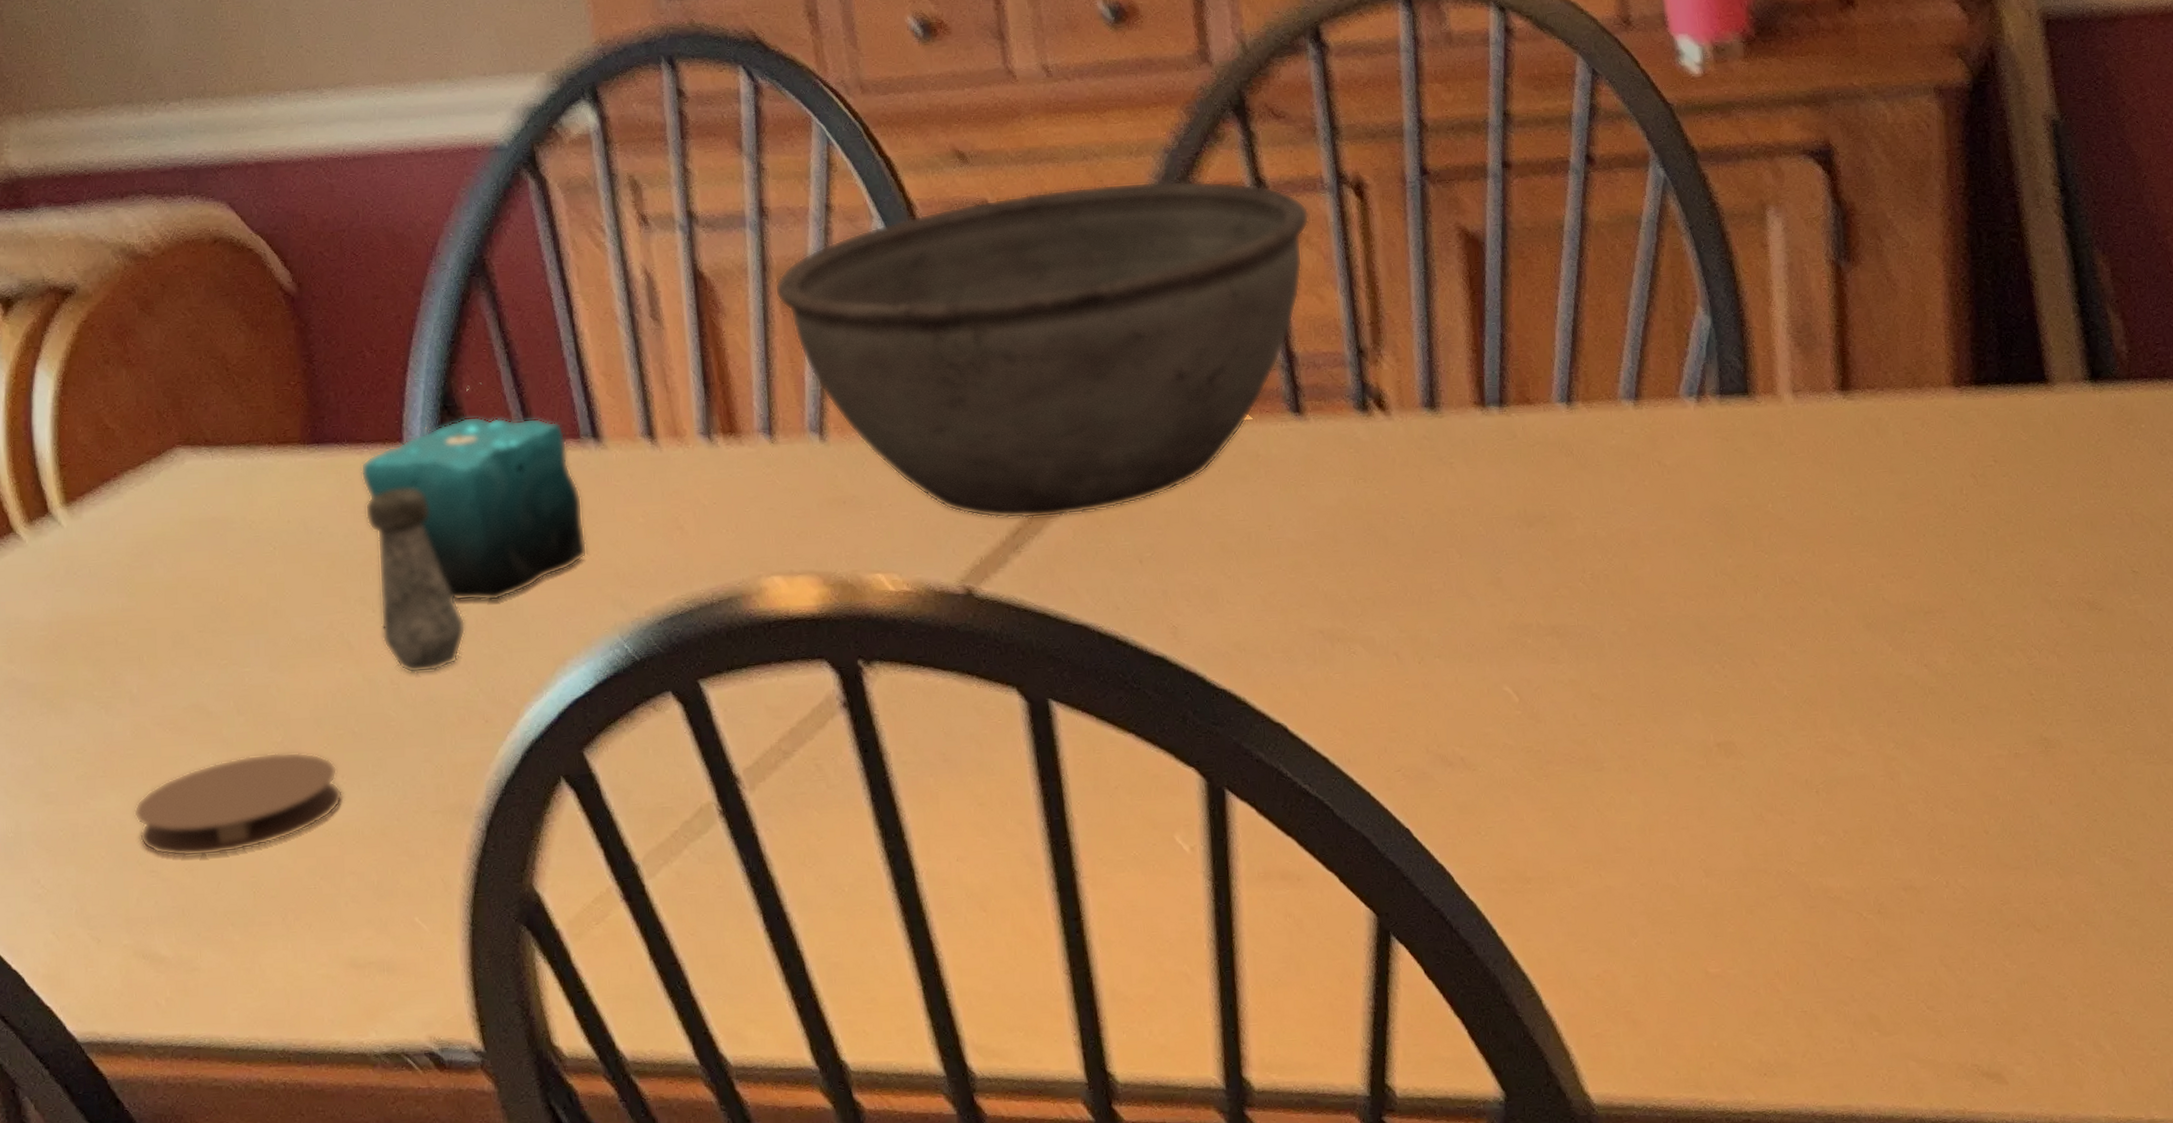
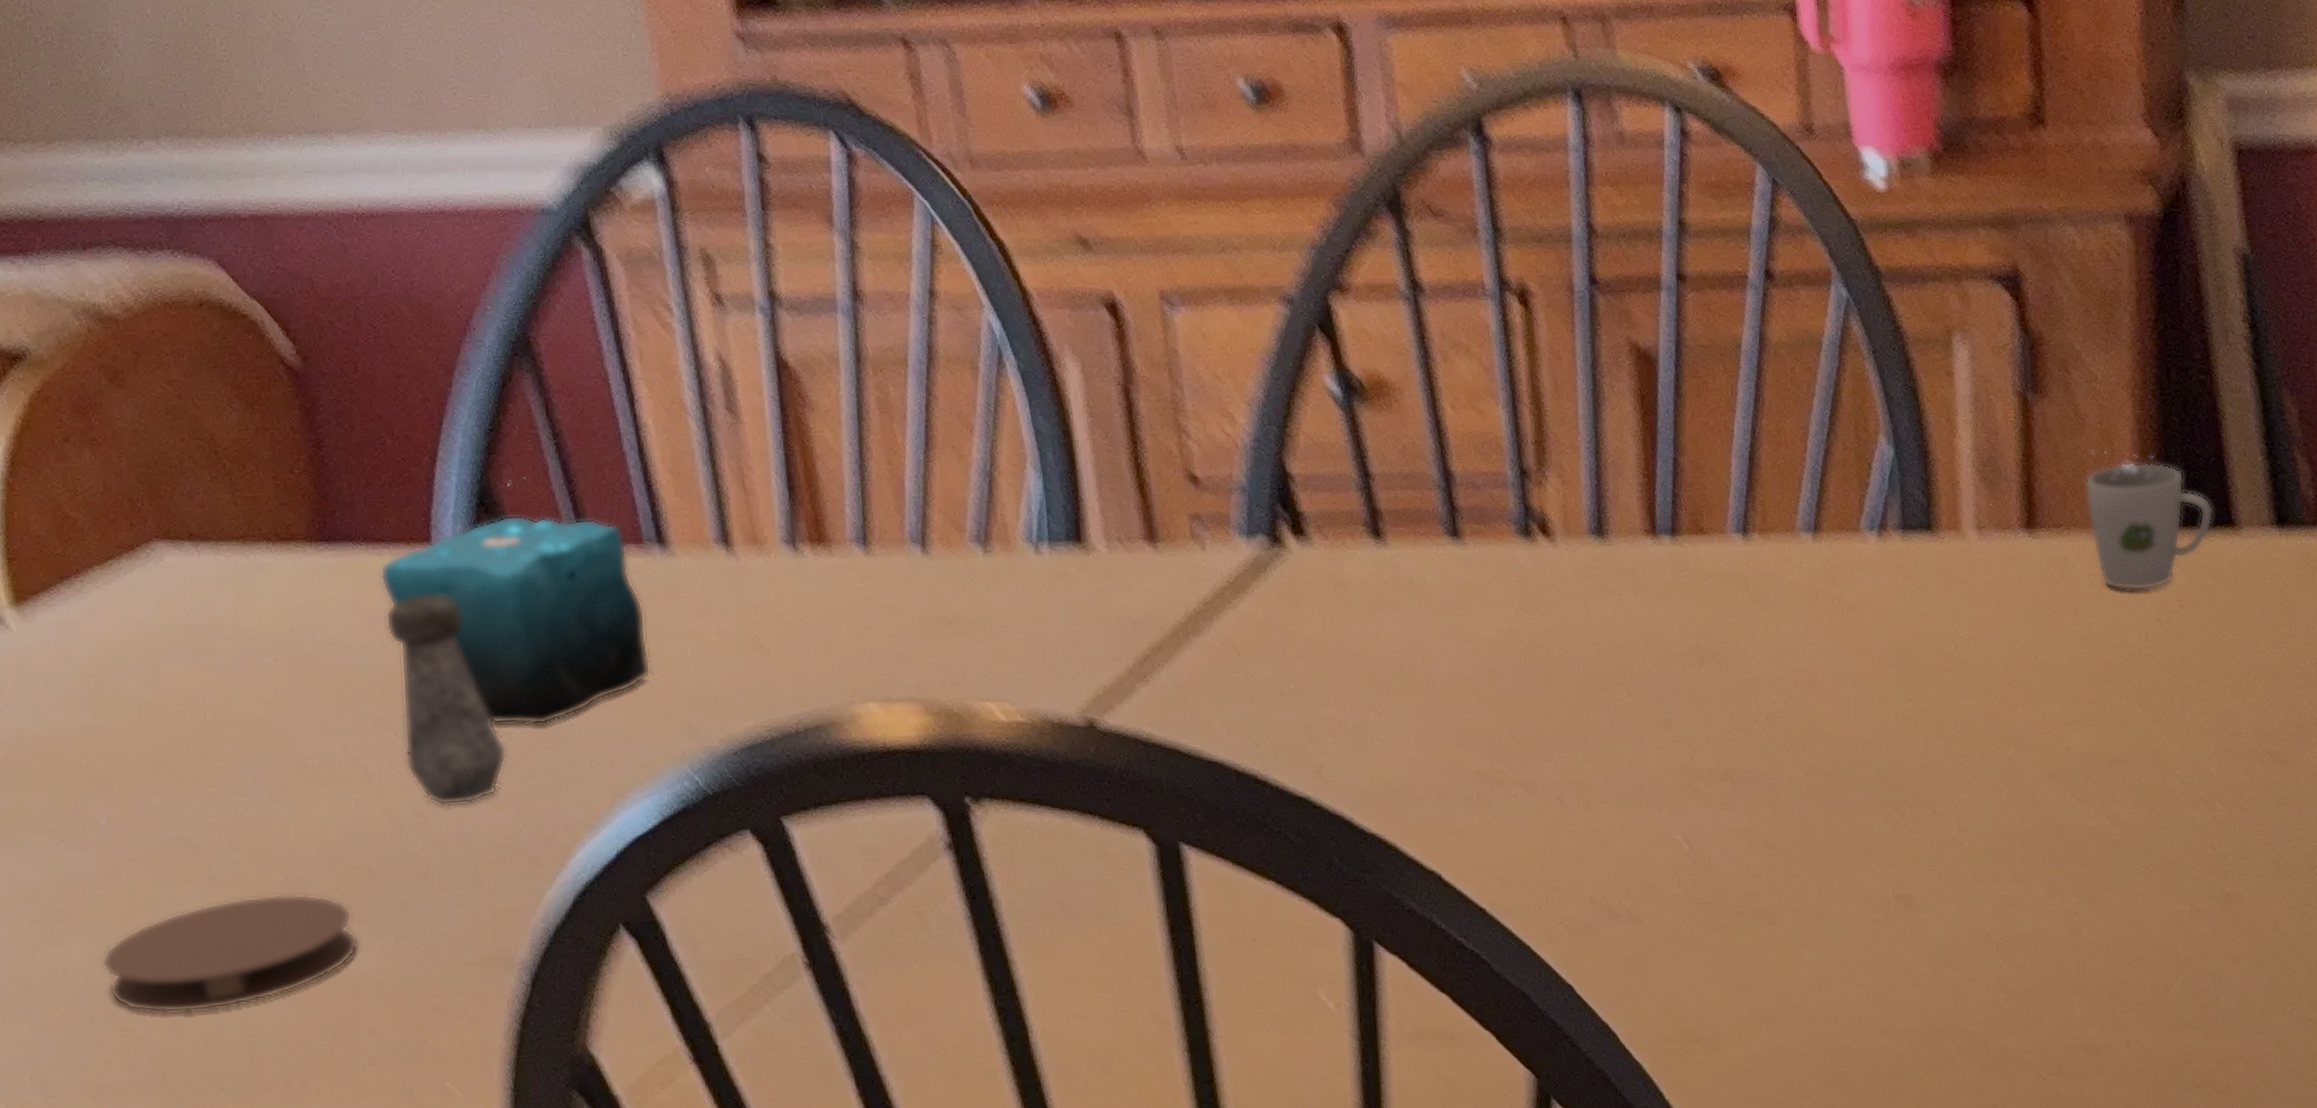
bowl: present [774,181,1310,519] -> none [870,280,1470,645]
cup: none [1898,314,2027,448] -> present [2085,450,2214,591]

